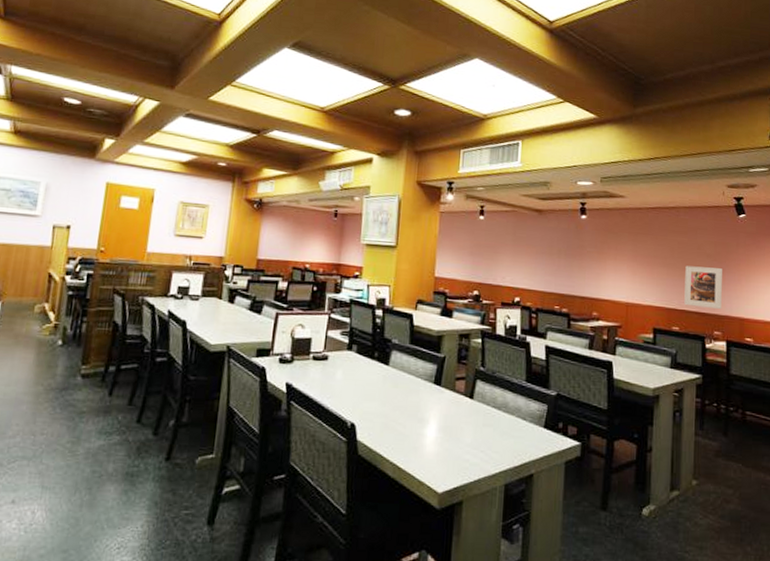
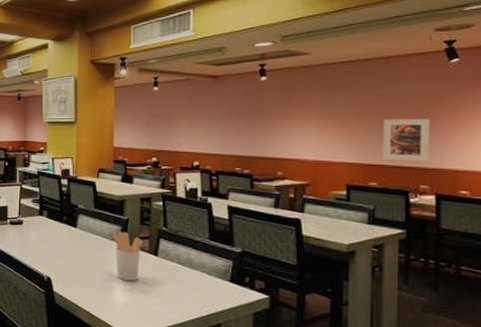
utensil holder: none [425,370,459,428] -> present [111,231,143,282]

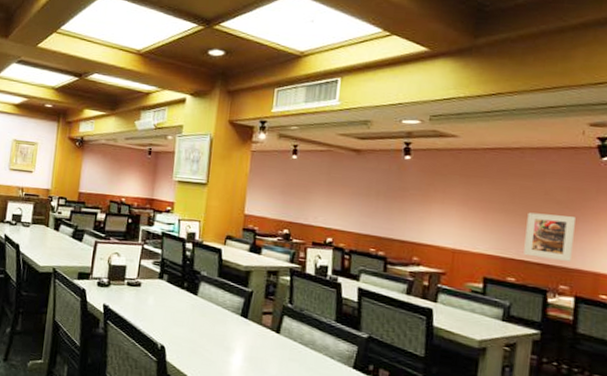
utensil holder: present [111,231,143,282] -> none [232,303,266,359]

